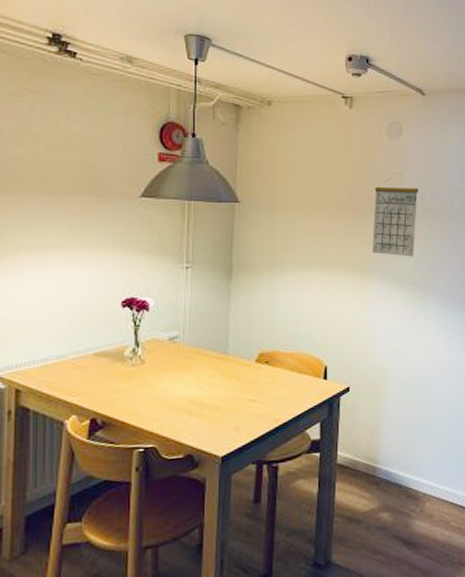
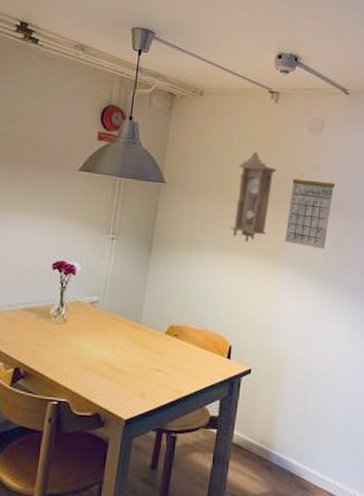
pendulum clock: none [314,161,358,258] -> present [230,151,277,243]

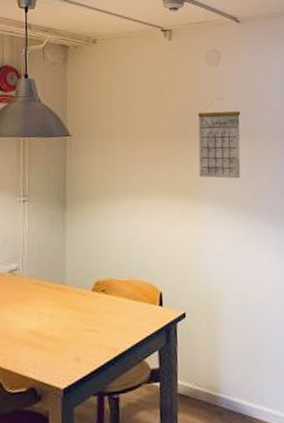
pendulum clock: present [230,151,277,243] -> none [142,91,181,184]

